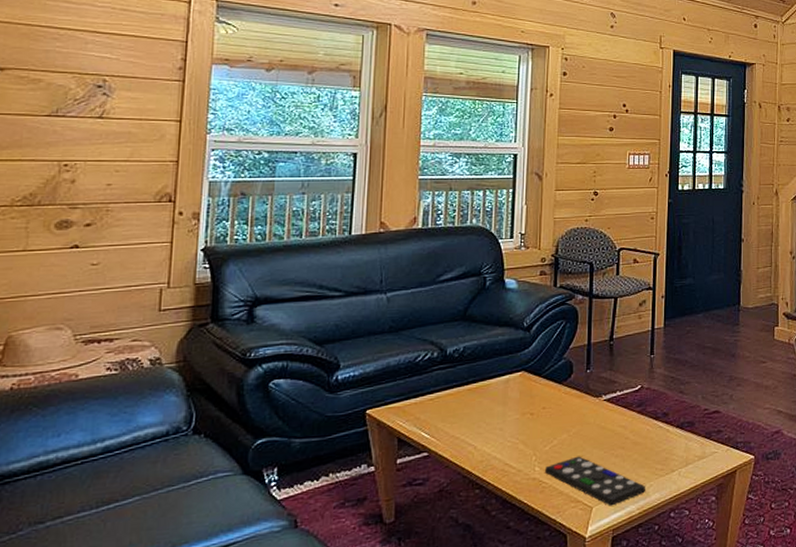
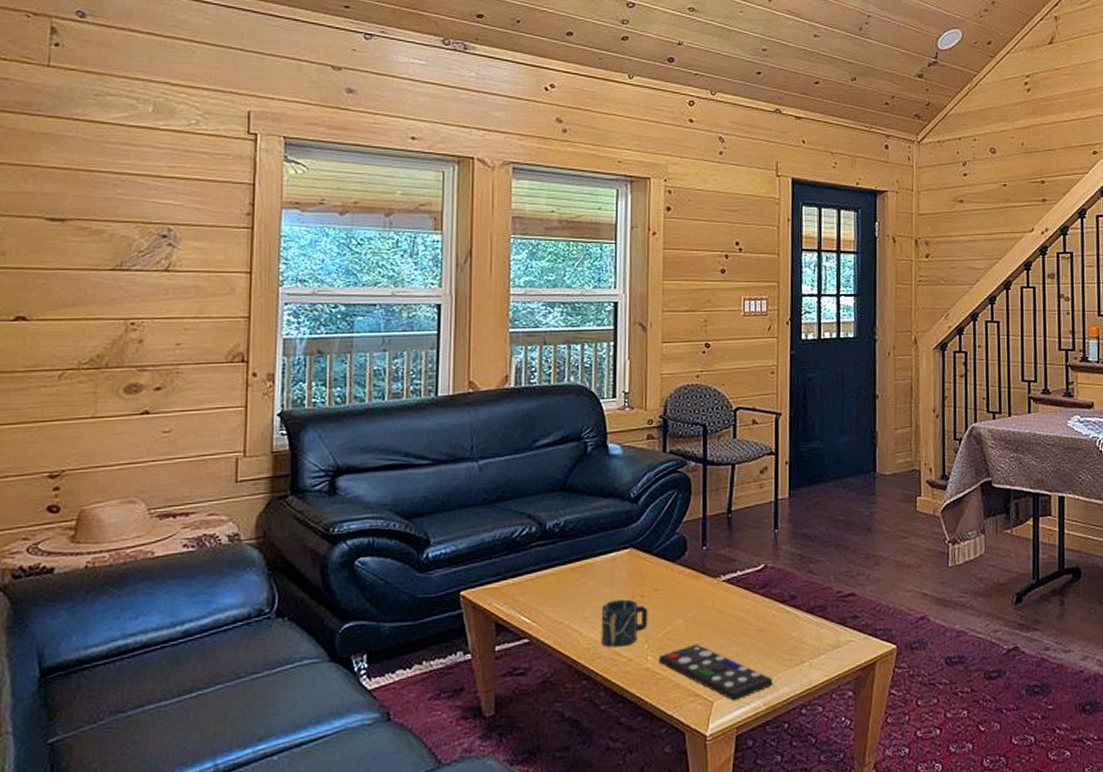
cup: none [494,416,536,460] -> present [601,599,648,648]

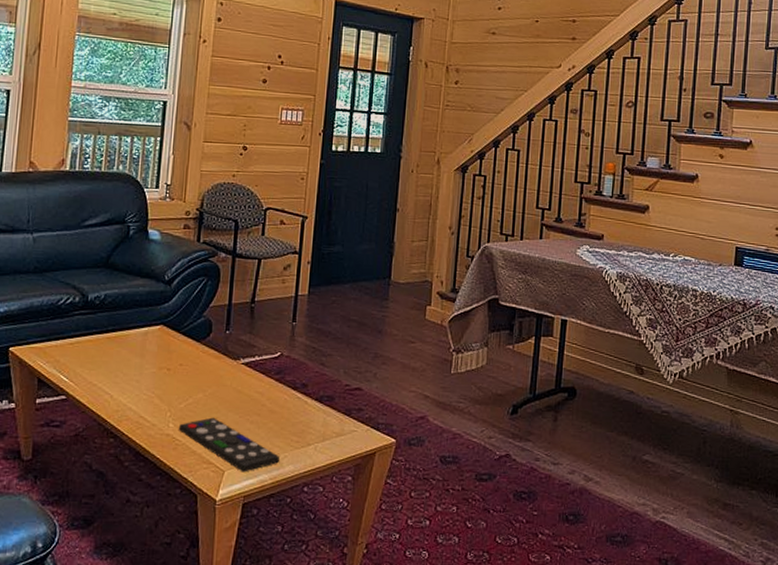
cup: present [601,599,648,648] -> none [129,370,173,412]

